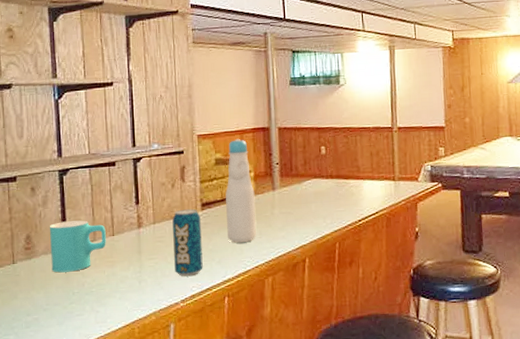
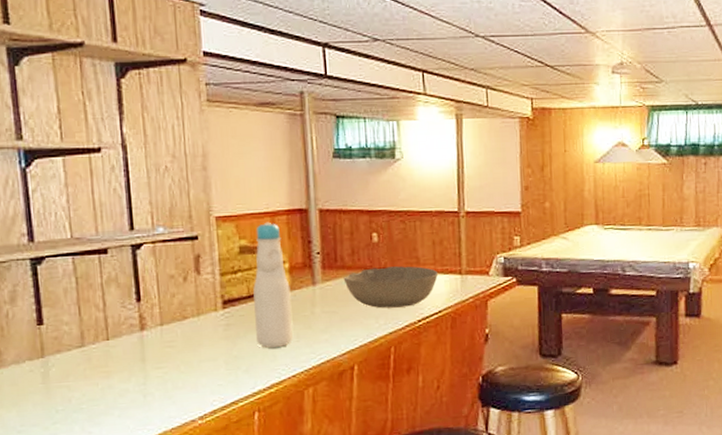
cup: present [50,220,106,273] -> none [21,321,99,386]
beverage can: present [172,208,203,276] -> none [185,307,226,388]
bowl: none [297,174,375,210] -> present [343,266,438,309]

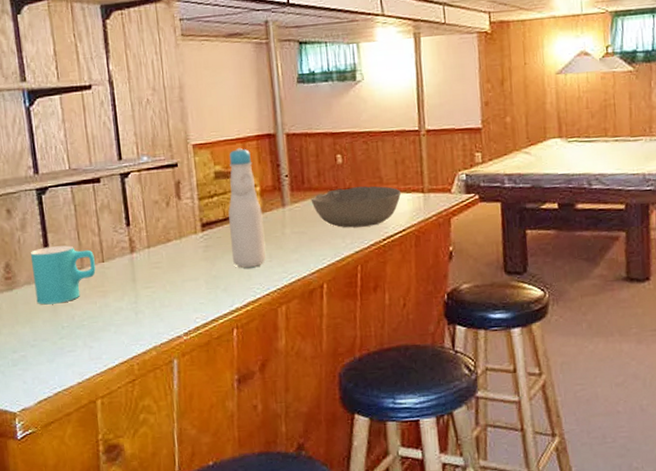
cup: none [21,321,99,386] -> present [31,245,96,305]

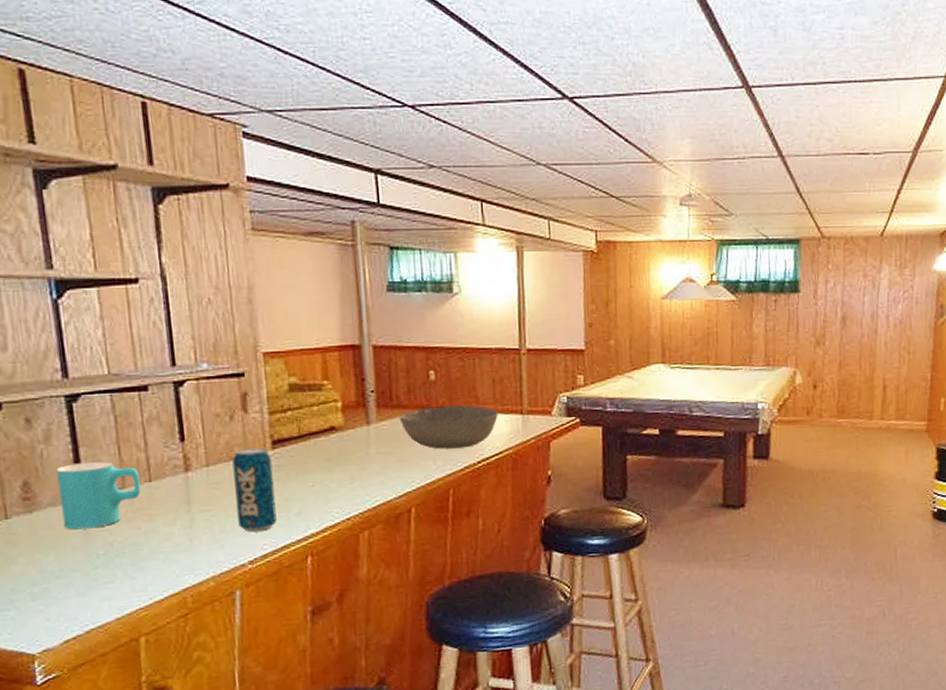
beverage can: none [169,230,207,306] -> present [232,447,277,532]
bottle: present [228,147,266,268] -> none [304,358,347,490]

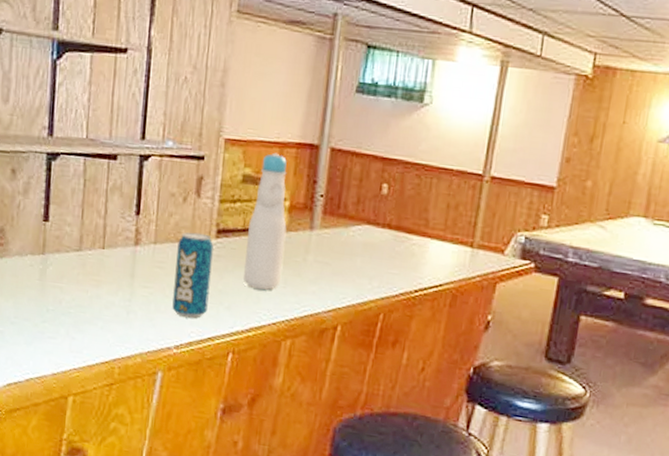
cup: present [57,461,141,530] -> none [25,218,95,284]
bottle: none [304,358,347,490] -> present [243,152,287,290]
bowl: present [399,405,498,449] -> none [343,222,446,273]

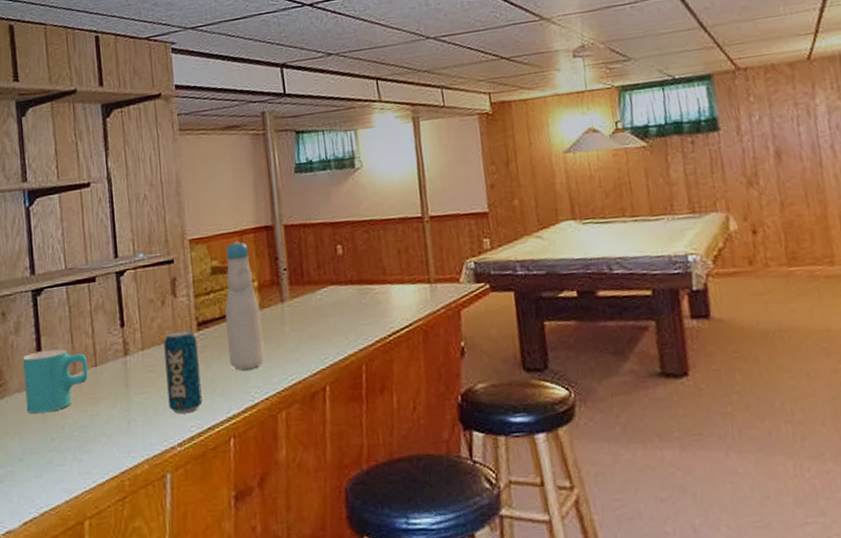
cup: none [25,218,95,284] -> present [23,349,88,414]

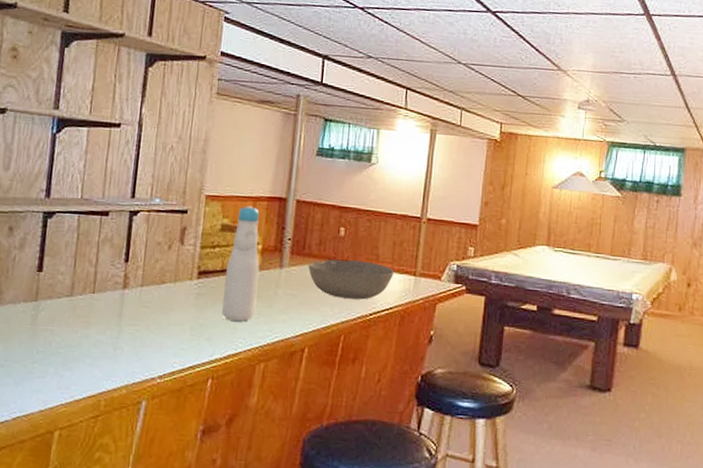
cup: present [23,349,88,414] -> none [17,269,86,328]
beverage can: present [163,329,202,414] -> none [156,275,195,350]
bowl: none [310,277,406,324] -> present [308,259,394,300]

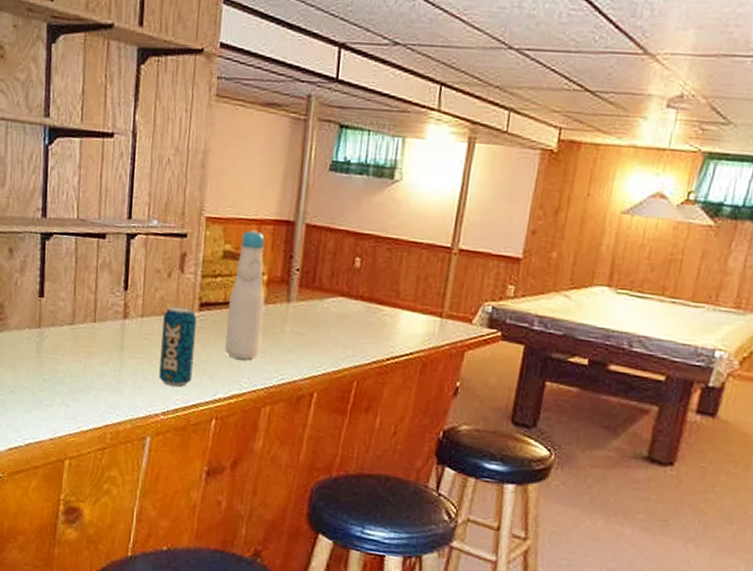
beverage can: none [156,275,195,350] -> present [159,305,197,387]
bowl: present [308,259,394,300] -> none [318,294,416,342]

